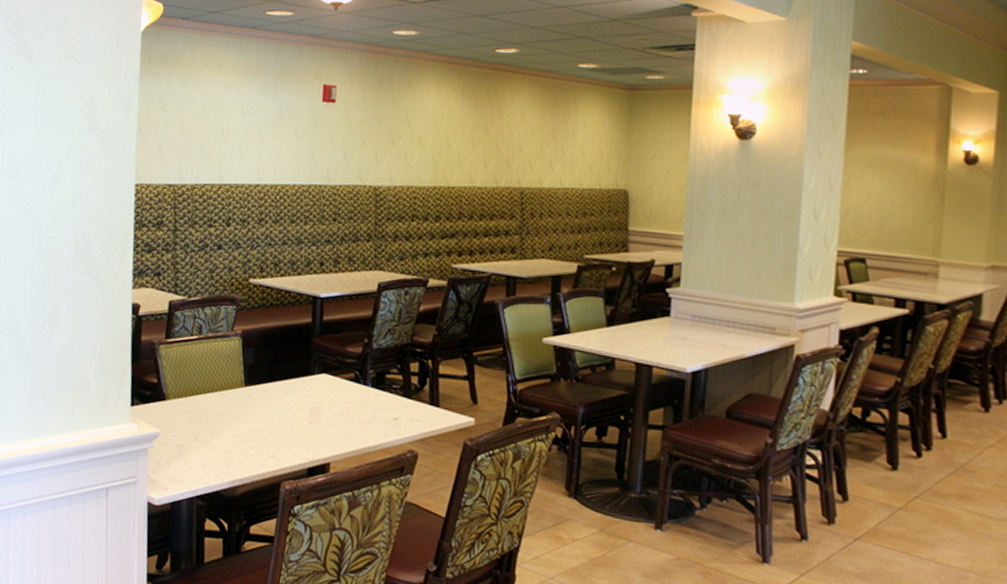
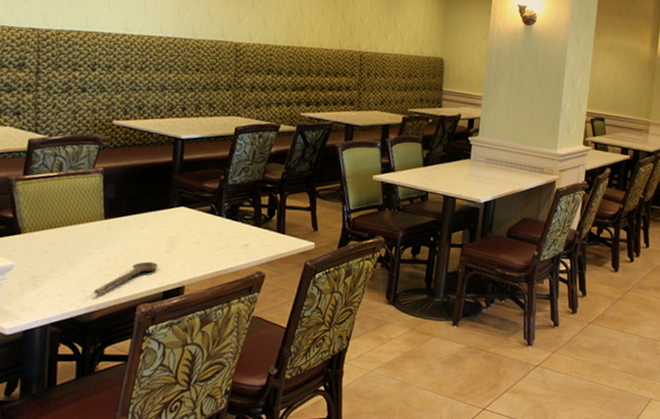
wooden spoon: none [237,433,301,468] -> present [94,261,158,295]

